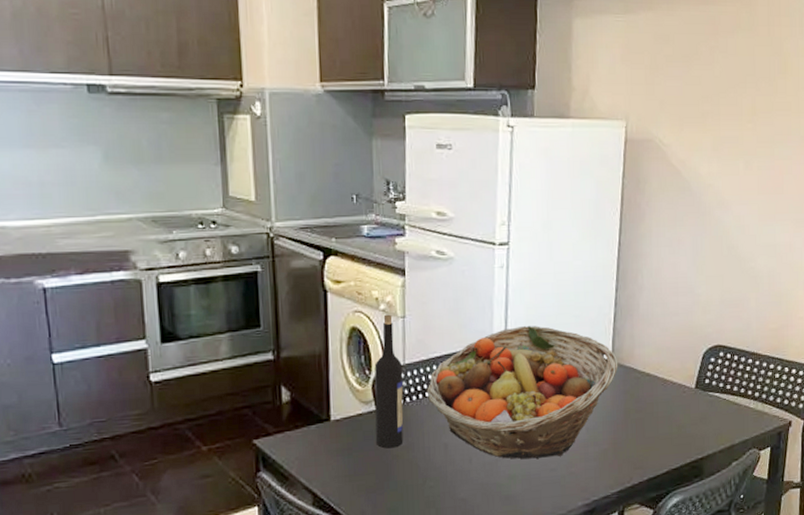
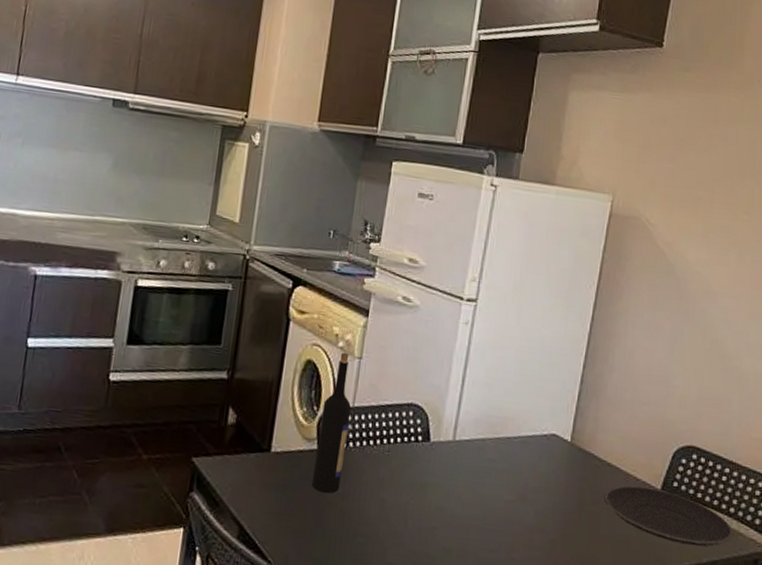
fruit basket: present [426,325,618,459] -> none [371,387,578,538]
plate: none [646,388,760,431] -> present [604,485,734,546]

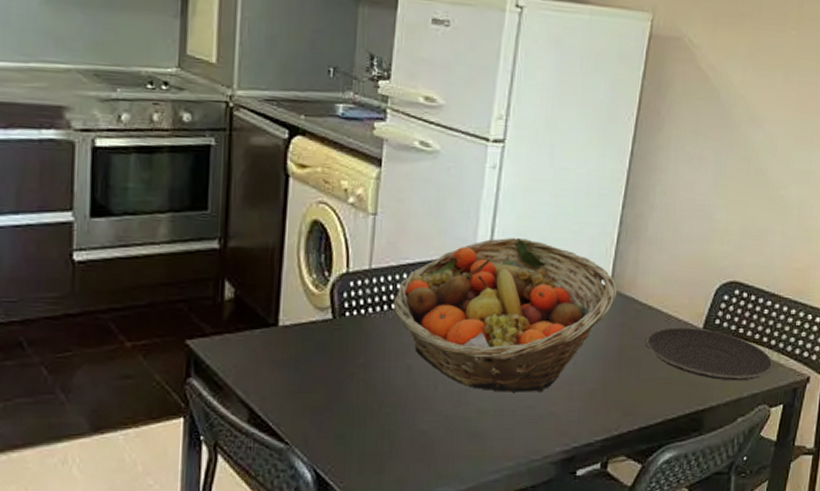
wine bottle: present [311,352,352,493] -> none [328,209,368,365]
fruit basket: none [371,387,578,538] -> present [393,237,618,392]

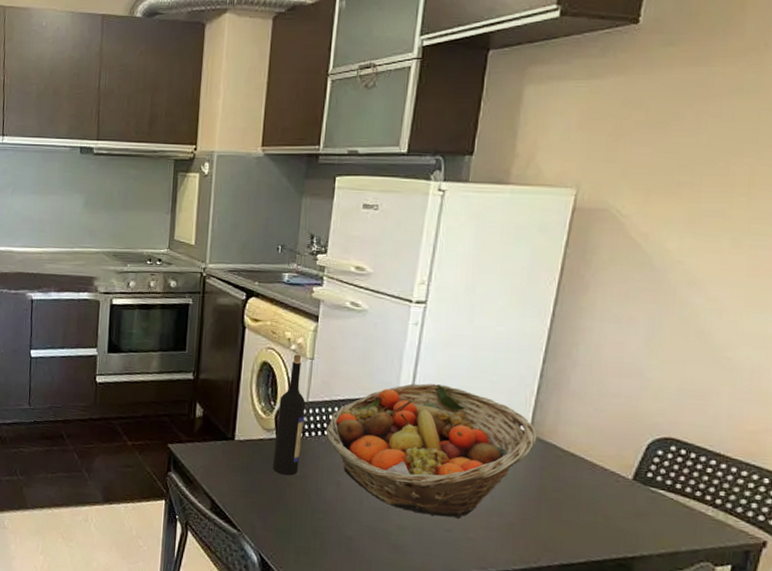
wine bottle: none [328,209,368,365] -> present [272,354,306,476]
plate: present [645,327,774,381] -> none [567,475,720,536]

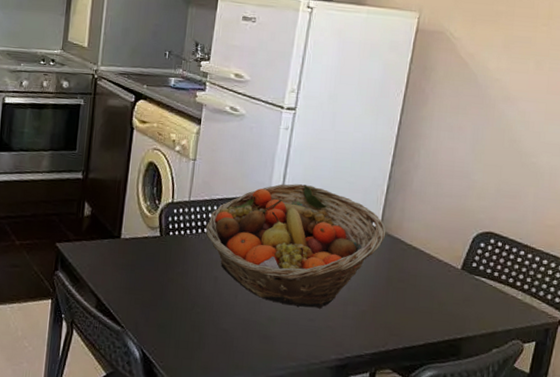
wine bottle: present [272,354,306,476] -> none [155,155,188,272]

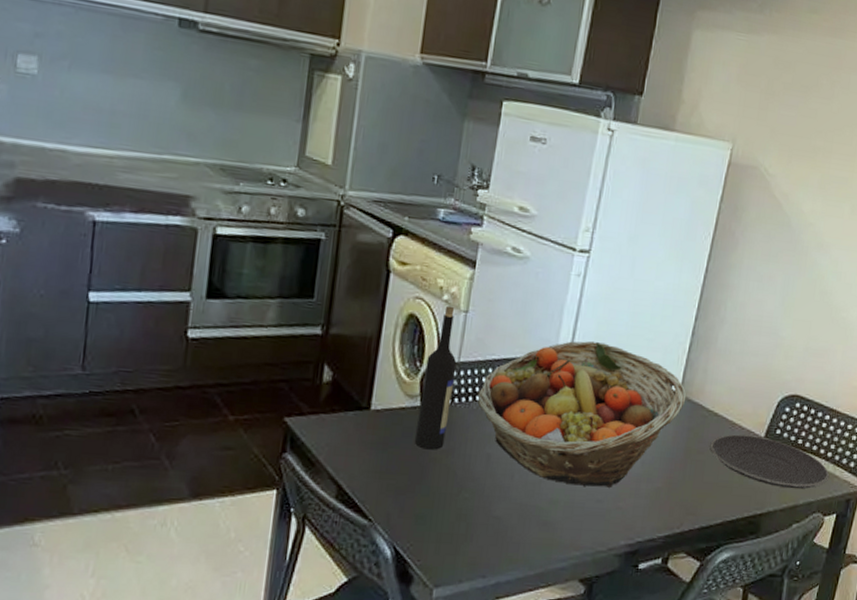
wine bottle: none [155,155,188,272] -> present [414,305,457,450]
plate: none [410,266,527,317] -> present [710,434,830,489]

